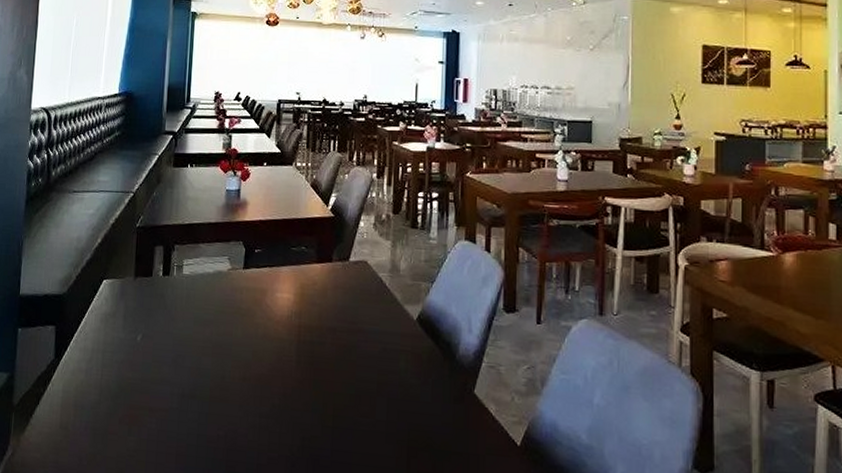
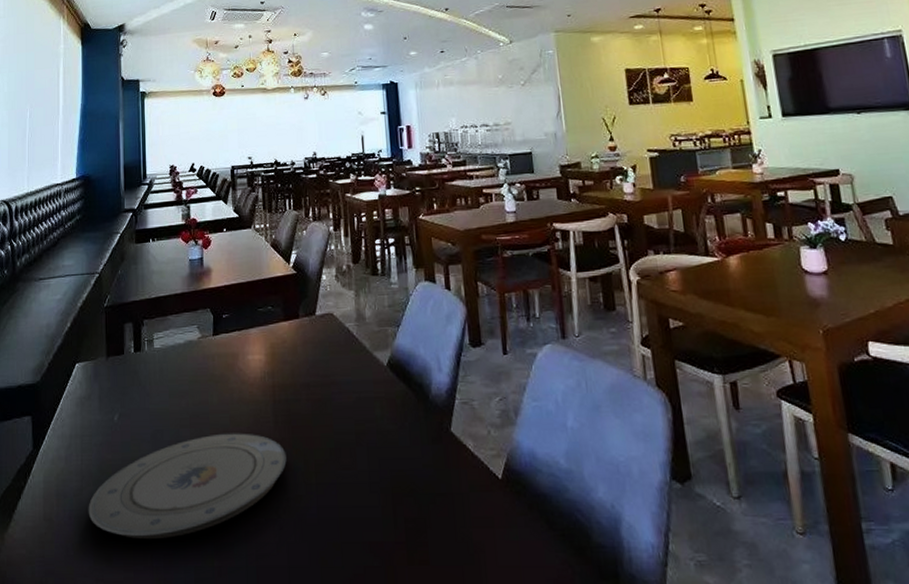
plate: none [104,366,306,461] -> present [88,432,287,540]

